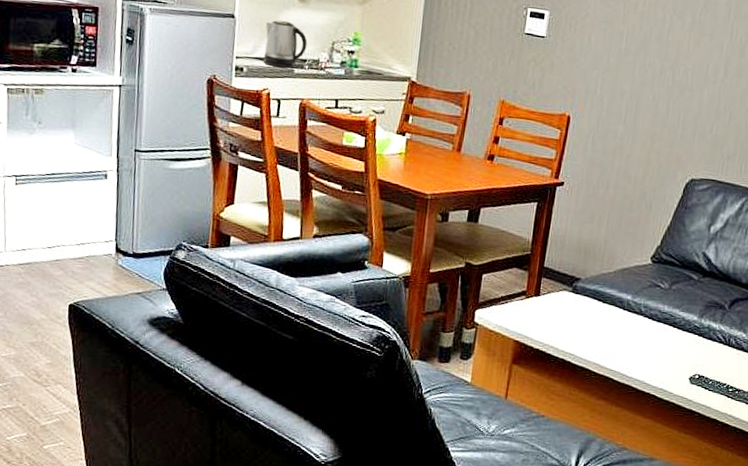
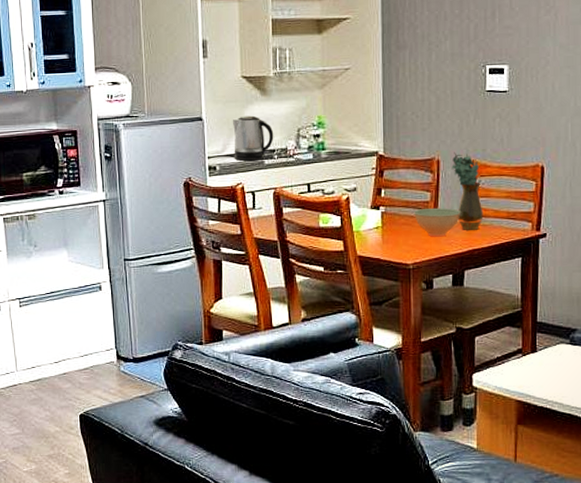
bowl: none [438,141,485,172] -> present [414,207,461,237]
vase: none [480,89,508,170] -> present [451,151,483,230]

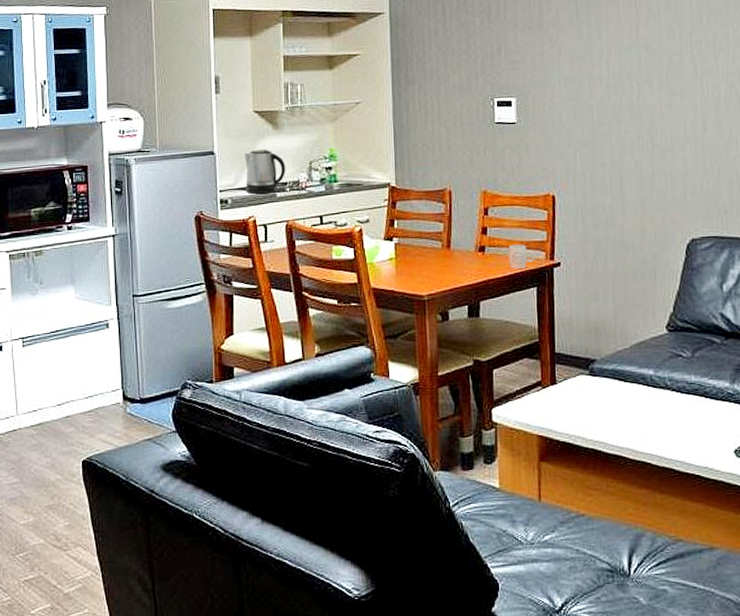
bowl: present [414,207,461,237] -> none [427,238,474,268]
vase: present [451,151,483,230] -> none [463,182,497,260]
mug: none [495,214,521,240] -> present [508,244,535,270]

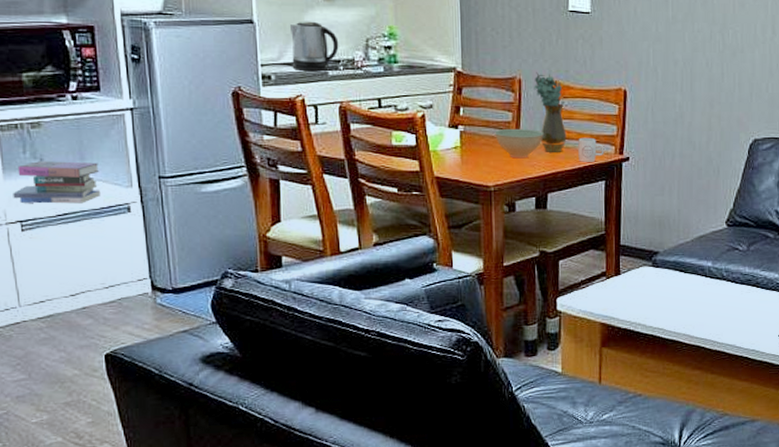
books: none [18,284,85,322] -> present [13,161,100,204]
bowl: none [427,238,474,268] -> present [495,128,544,159]
vase: none [463,182,497,260] -> present [534,71,567,152]

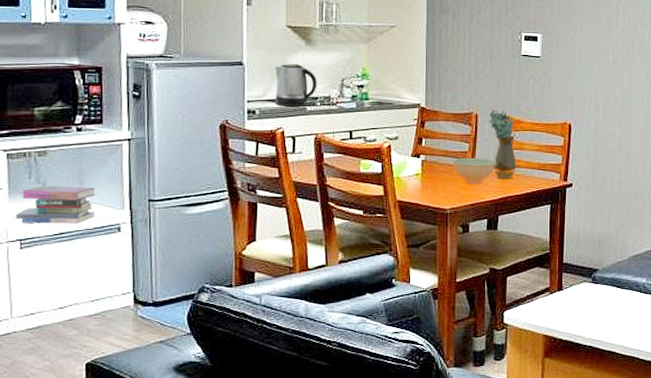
mug: present [578,137,605,163] -> none [527,166,551,189]

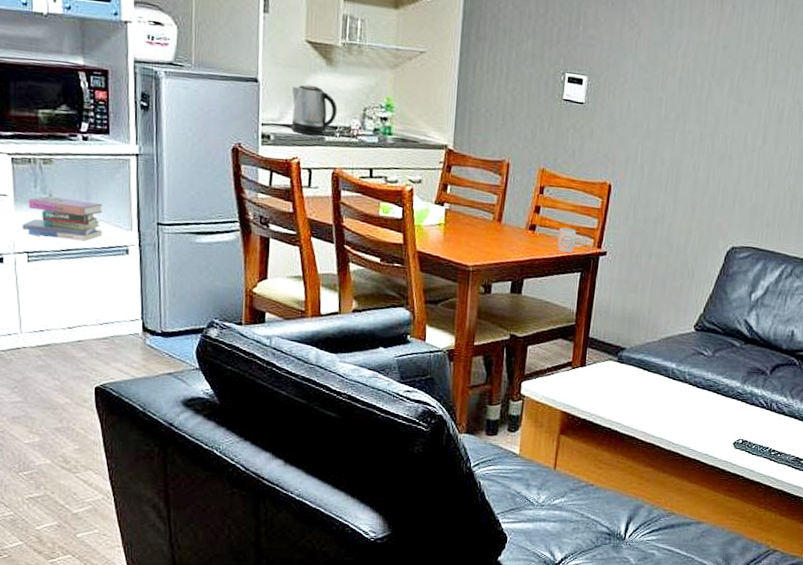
bowl: present [453,157,496,185] -> none [478,211,526,242]
vase: present [489,107,517,179] -> none [521,157,549,240]
mug: none [527,166,551,189] -> present [557,227,584,254]

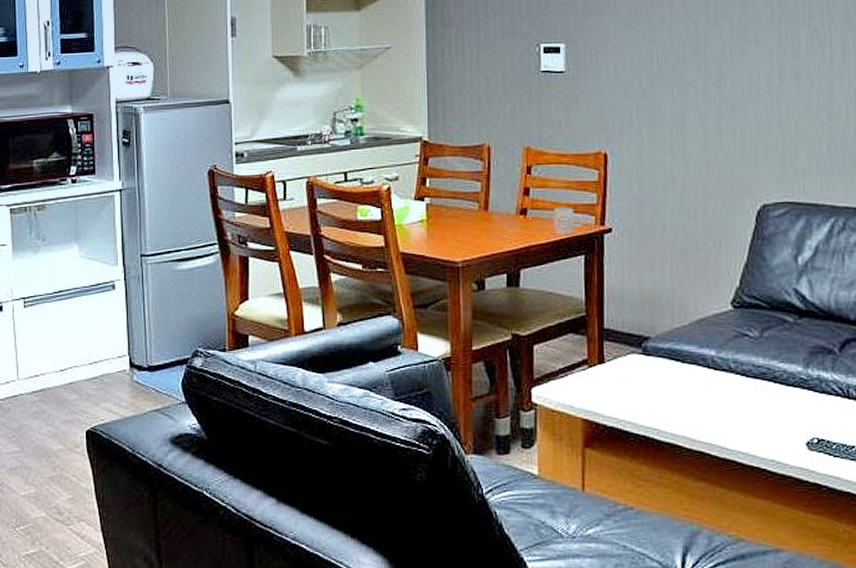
books: present [22,196,102,242] -> none [19,241,90,282]
kettle: present [291,84,338,137] -> none [263,98,308,148]

